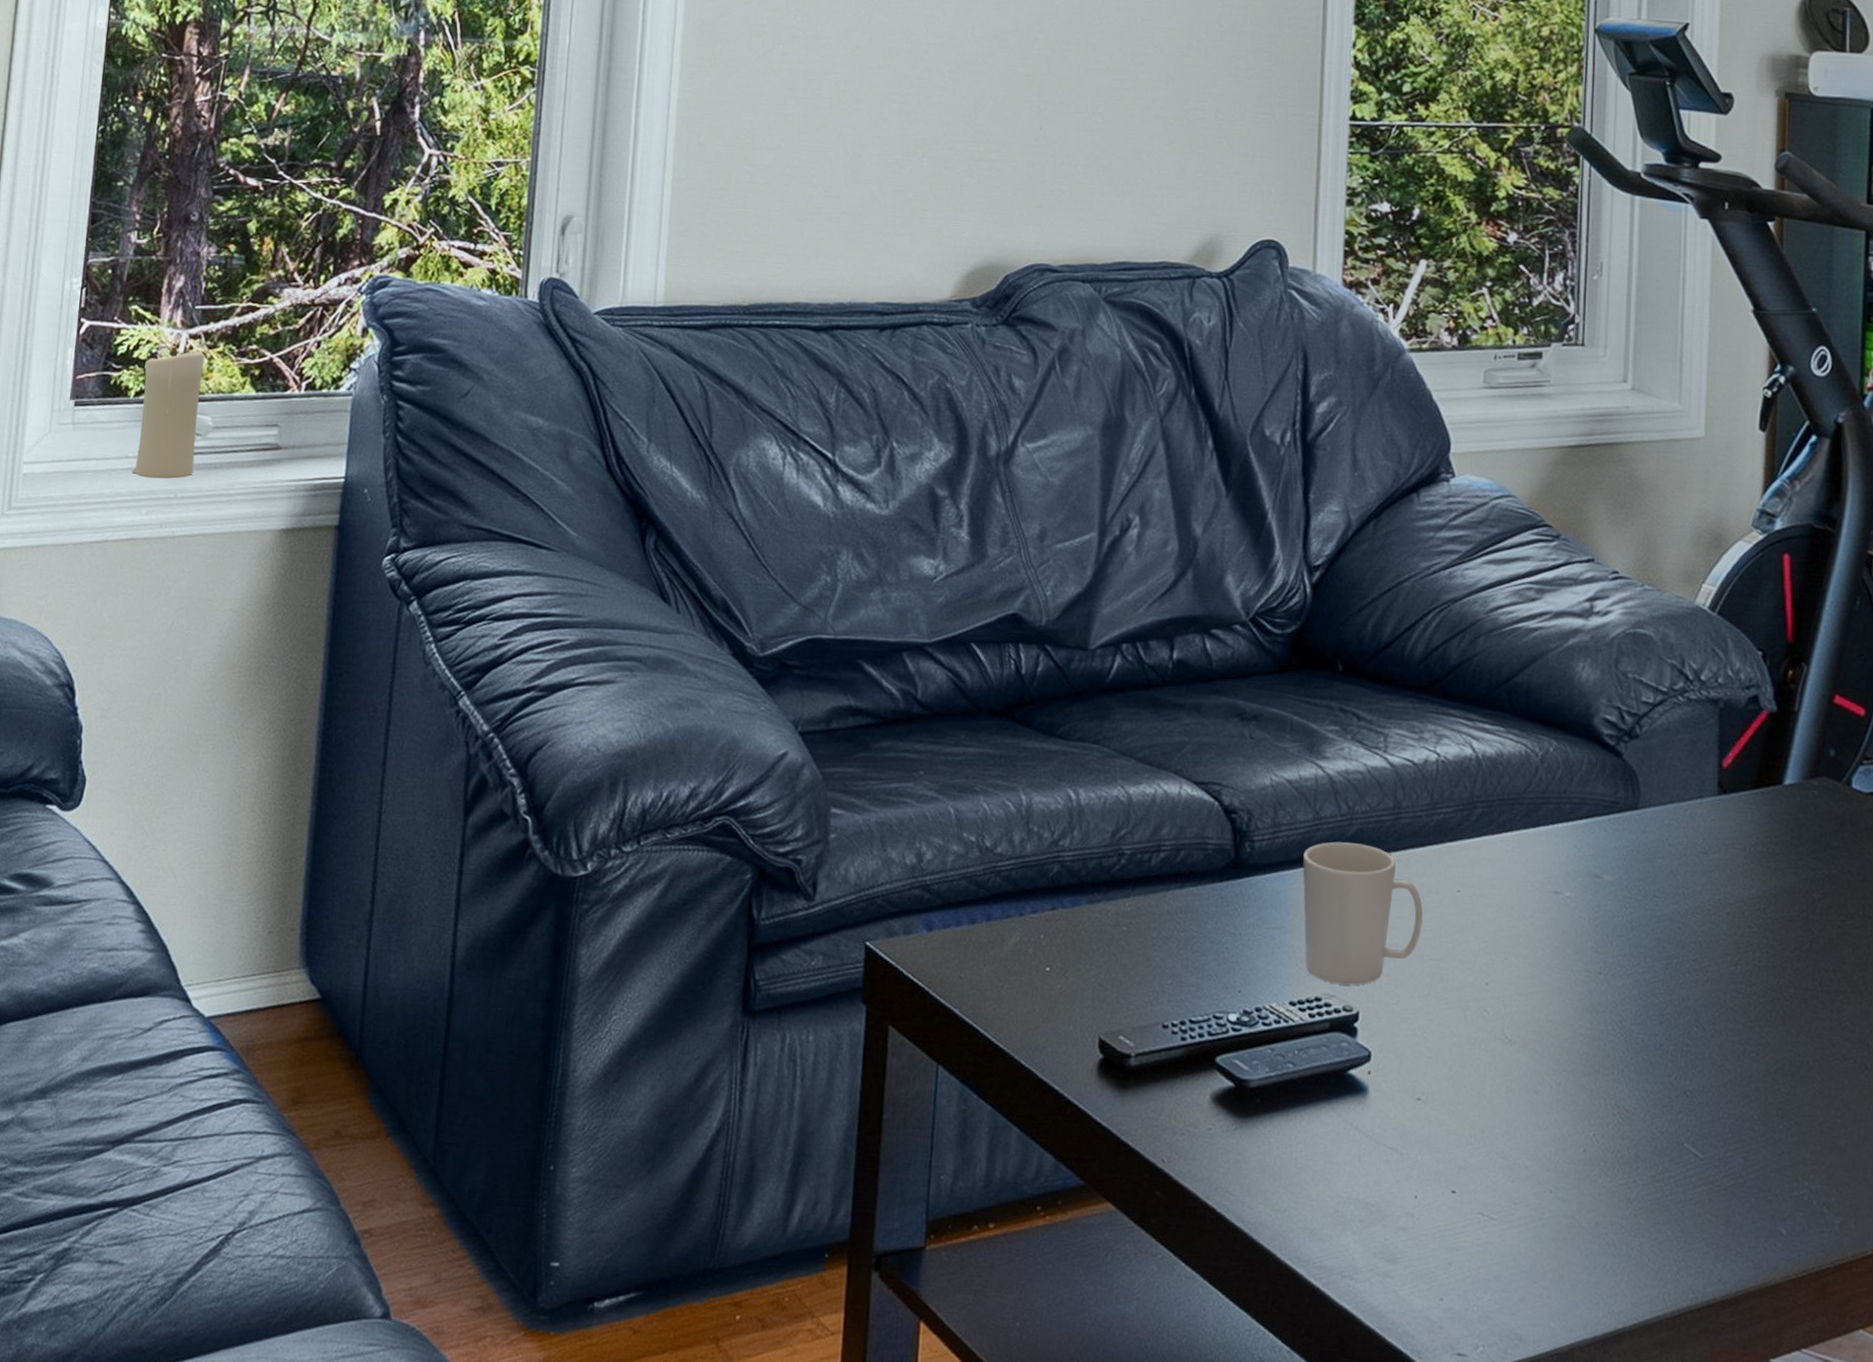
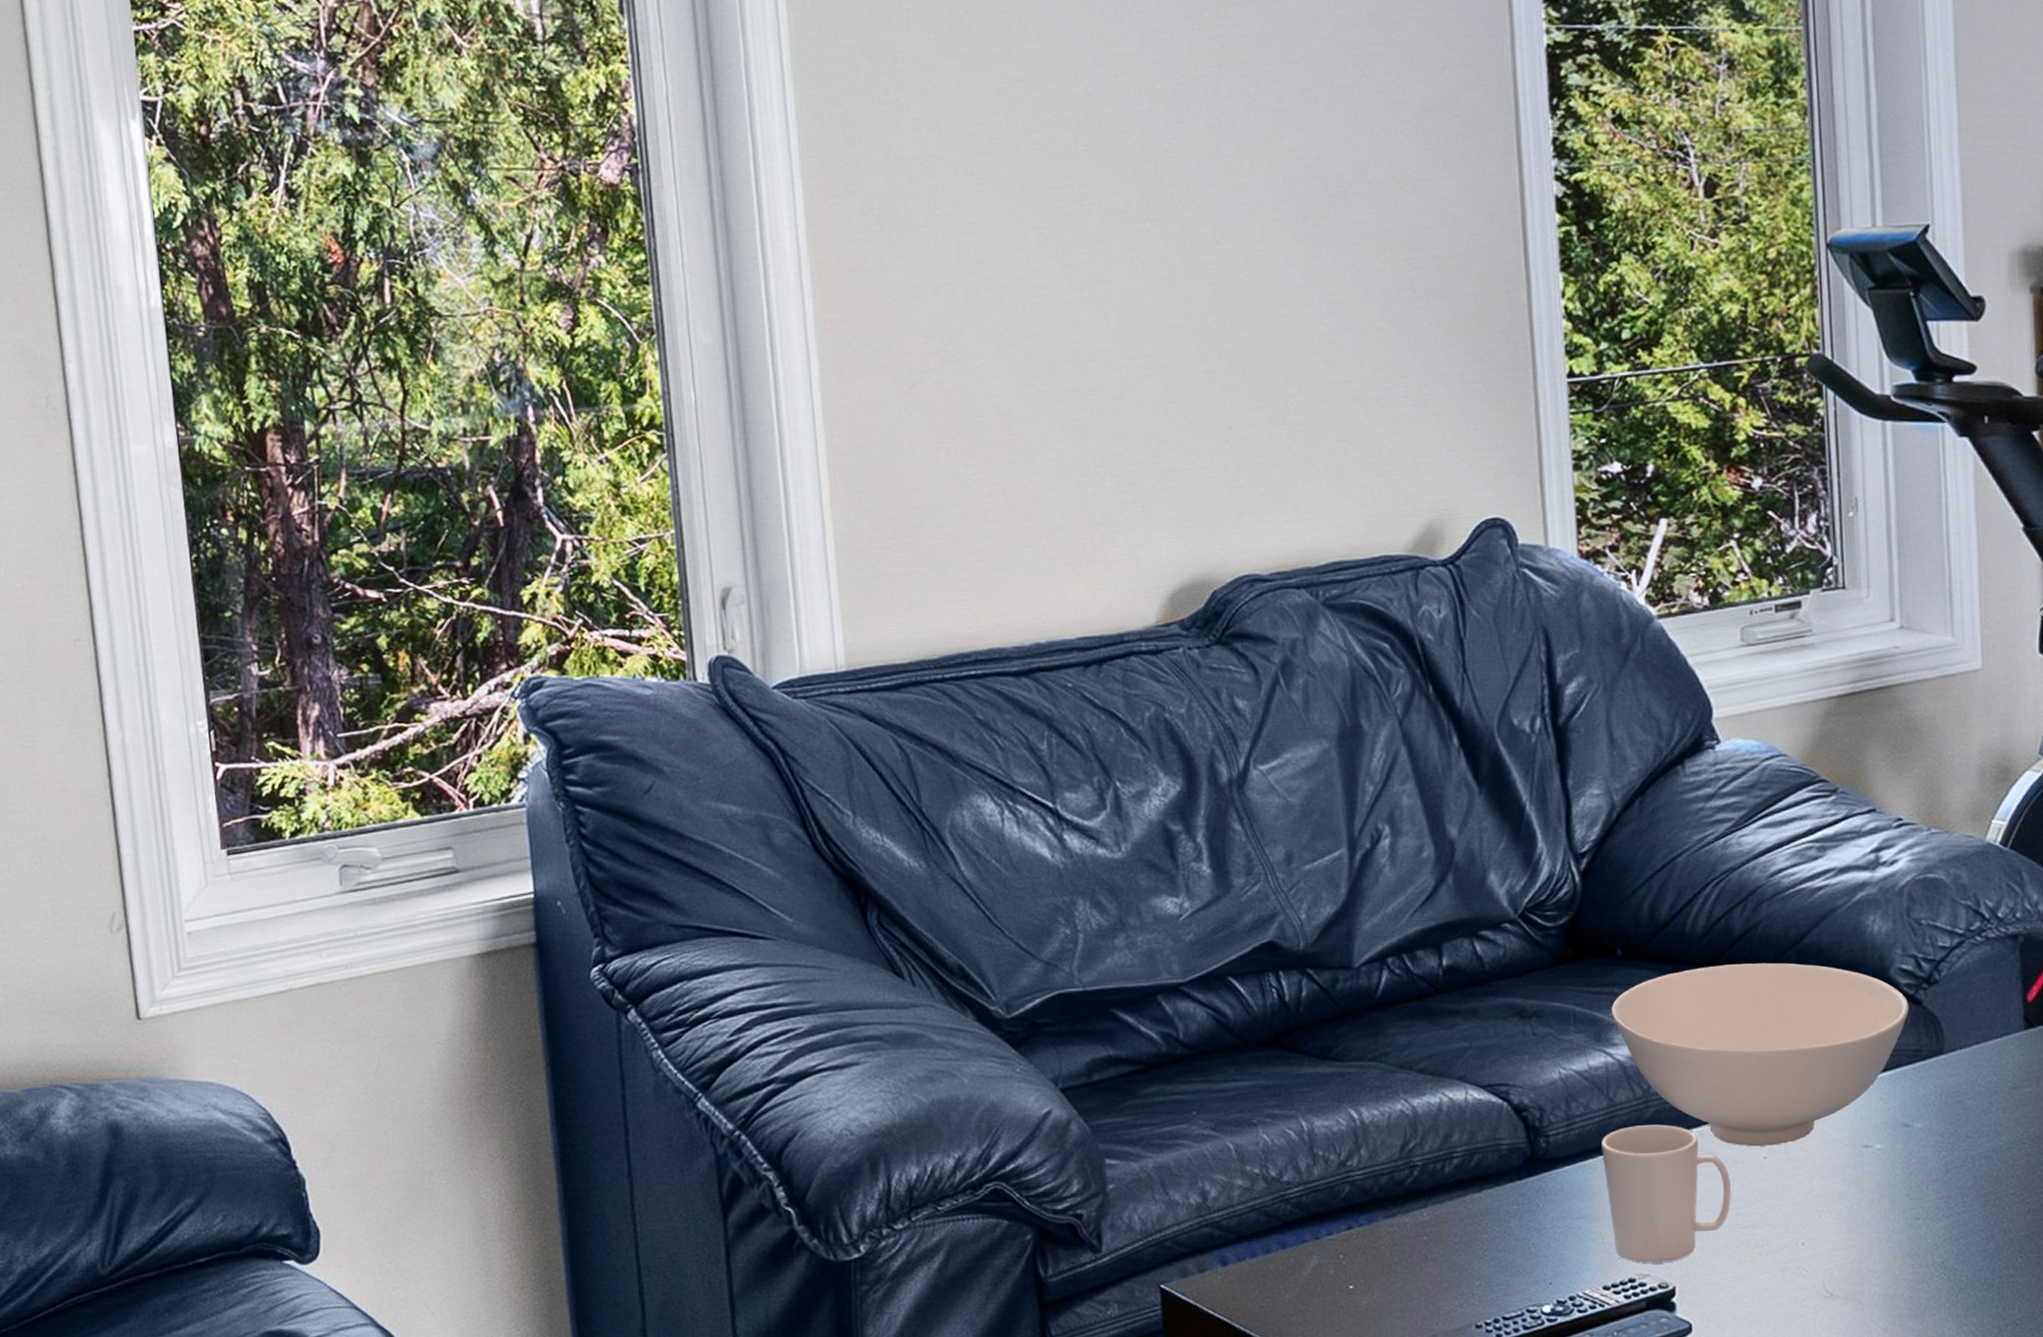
candle: present [131,347,205,479] -> none [294,780,370,920]
bowl: none [1327,692,1610,880] -> present [1611,963,1909,1147]

